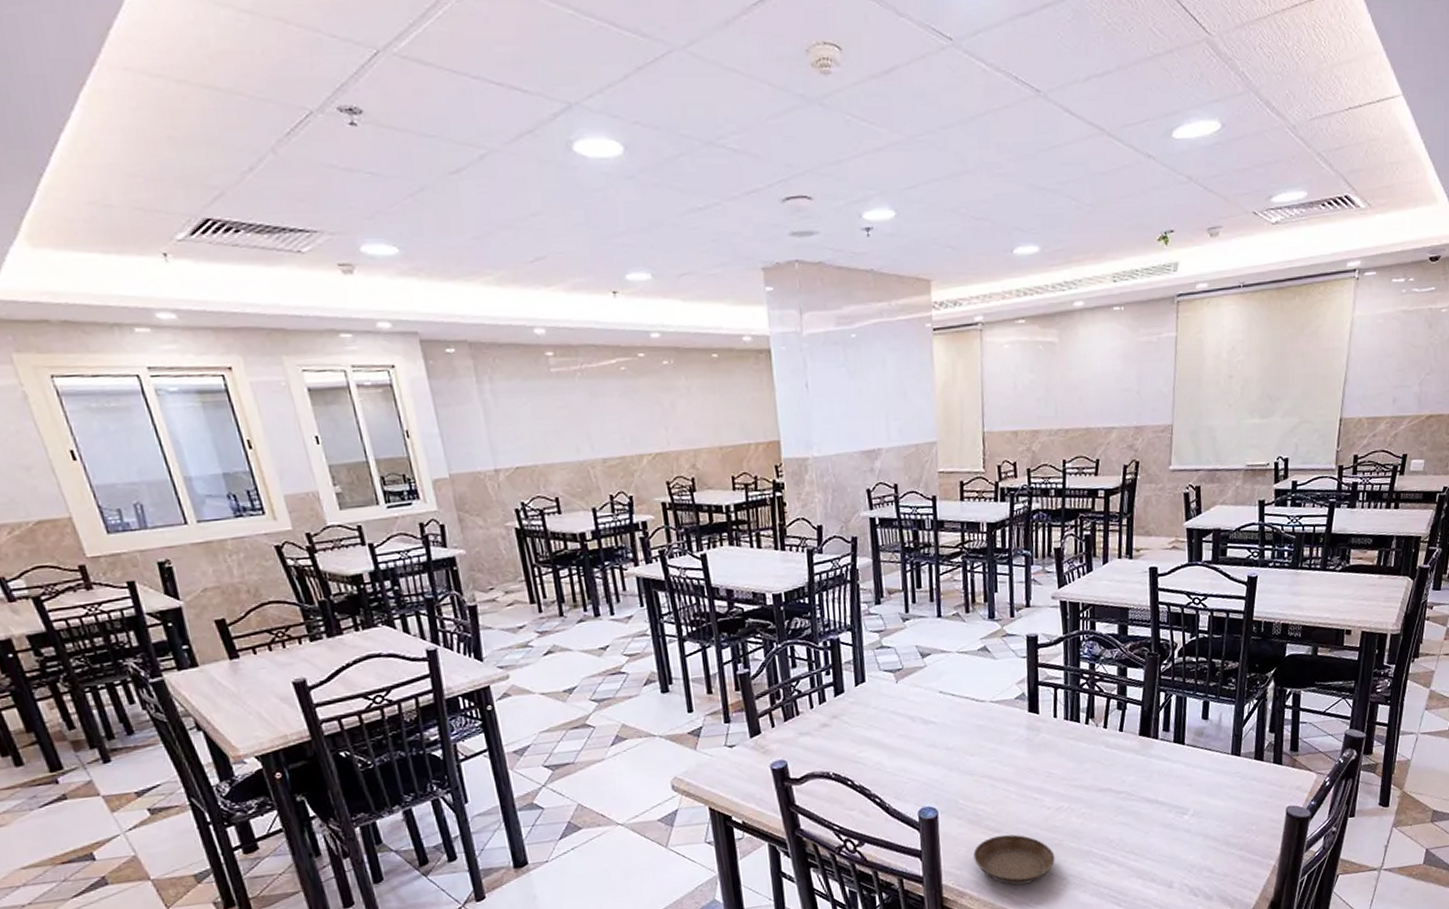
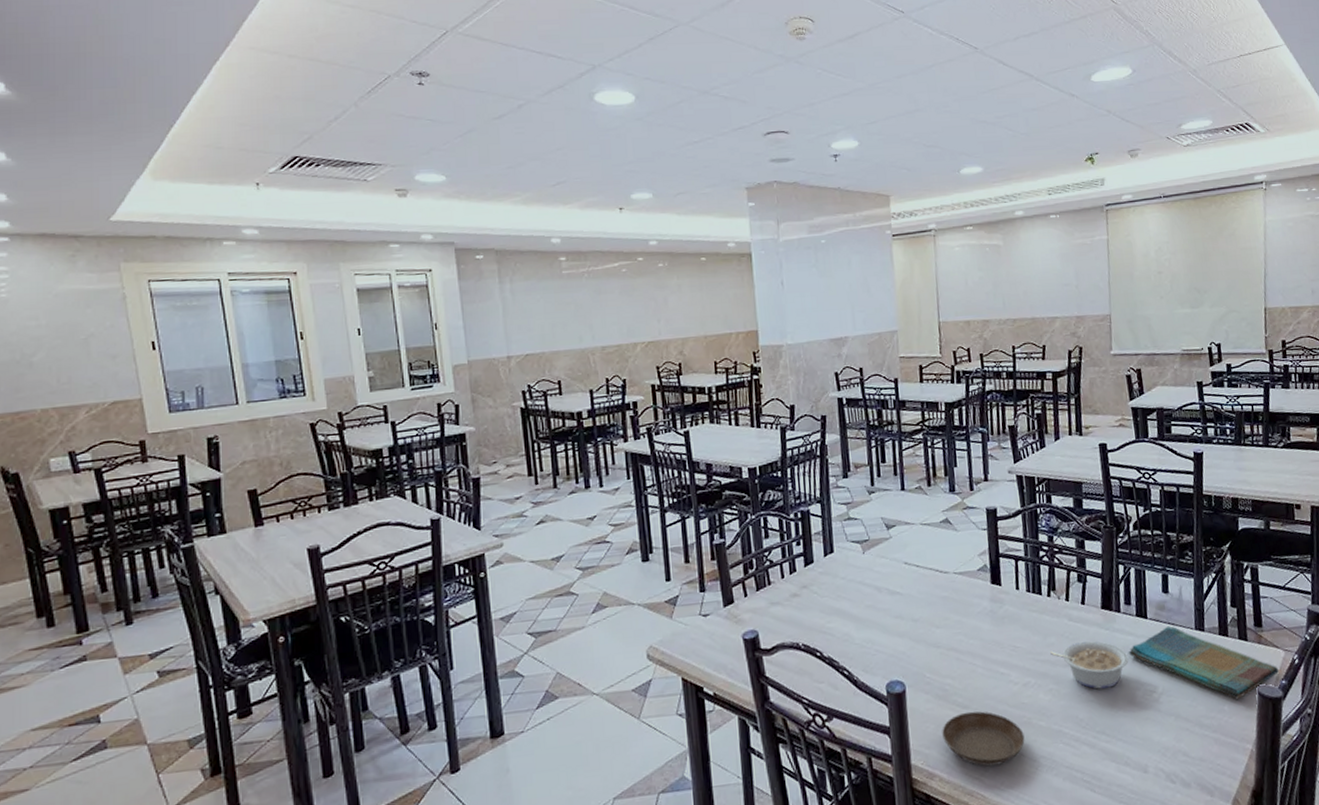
legume: none [1084,766,1163,813] -> present [1049,641,1129,689]
dish towel: none [1162,751,1309,820] -> present [1128,625,1279,699]

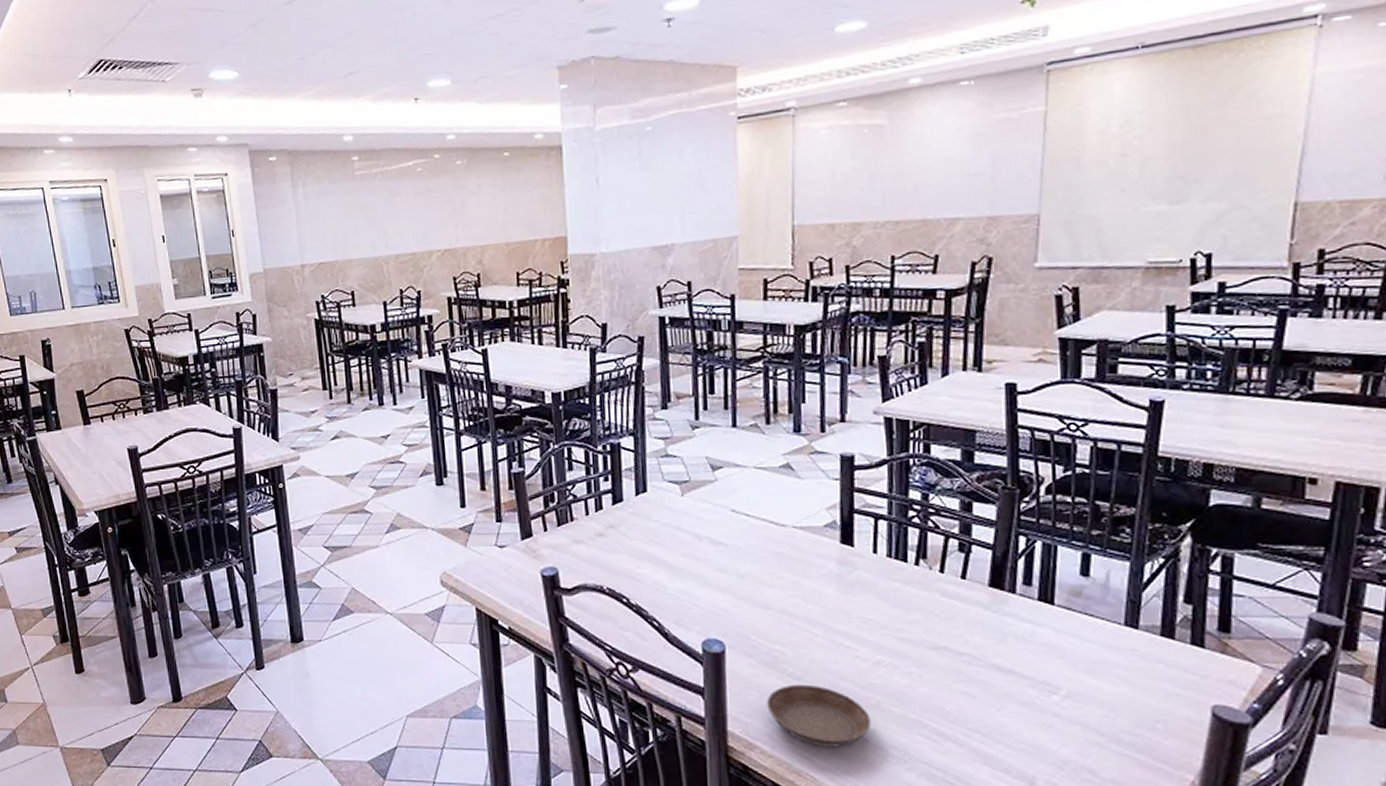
legume: present [1049,641,1129,689] -> none [911,623,1022,681]
dish towel: present [1128,625,1279,699] -> none [1021,616,1249,717]

